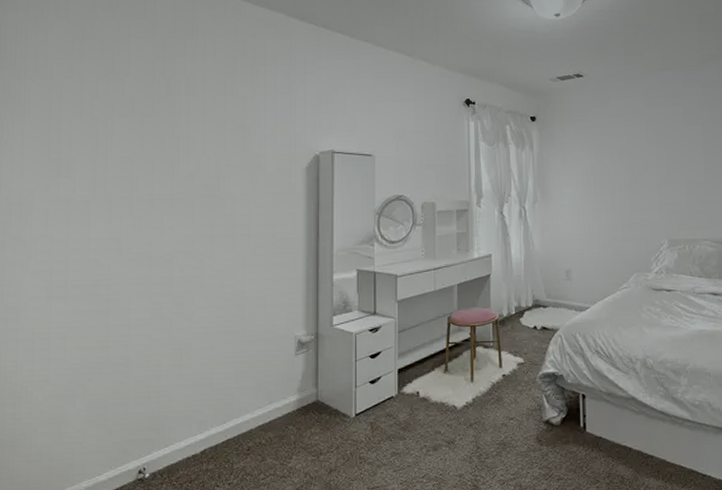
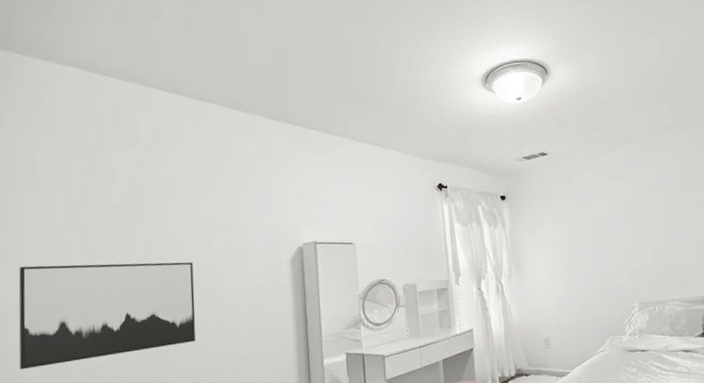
wall art: none [18,154,204,262] -> present [18,262,196,370]

